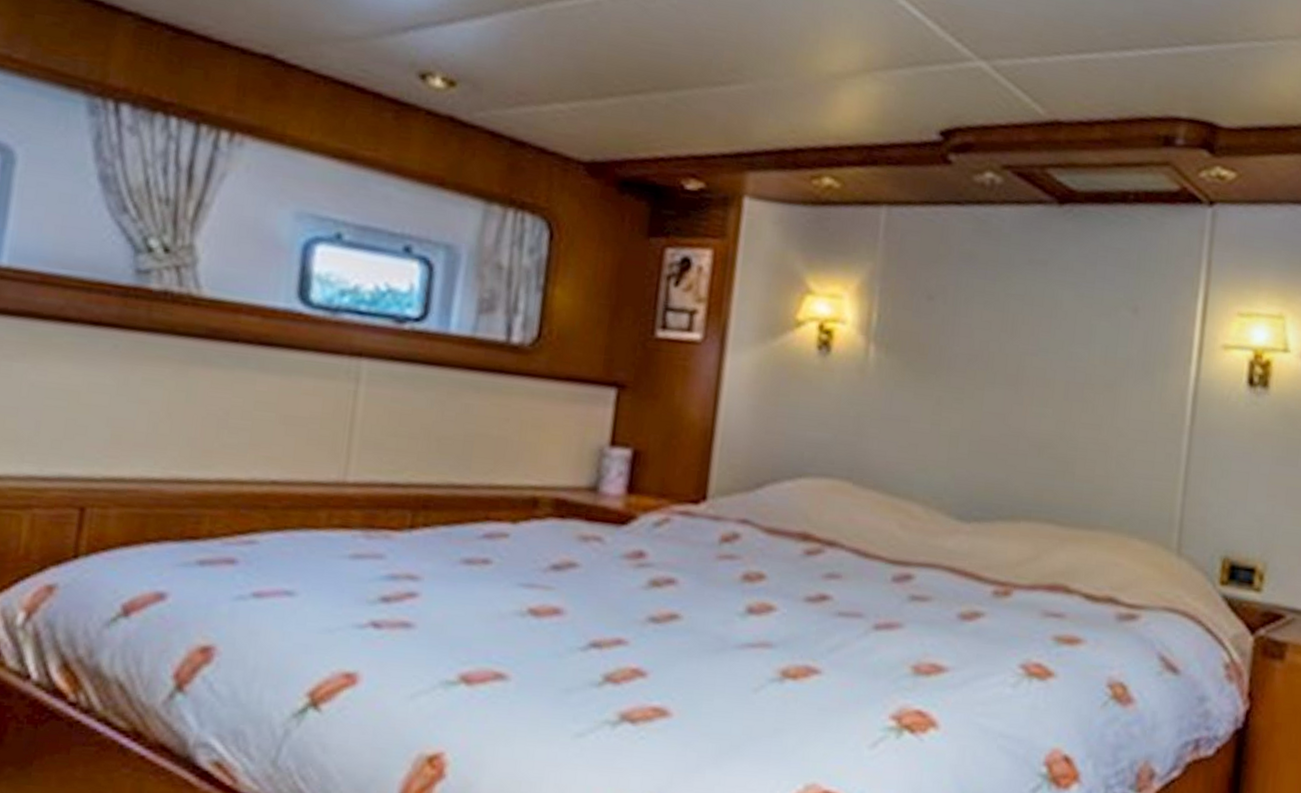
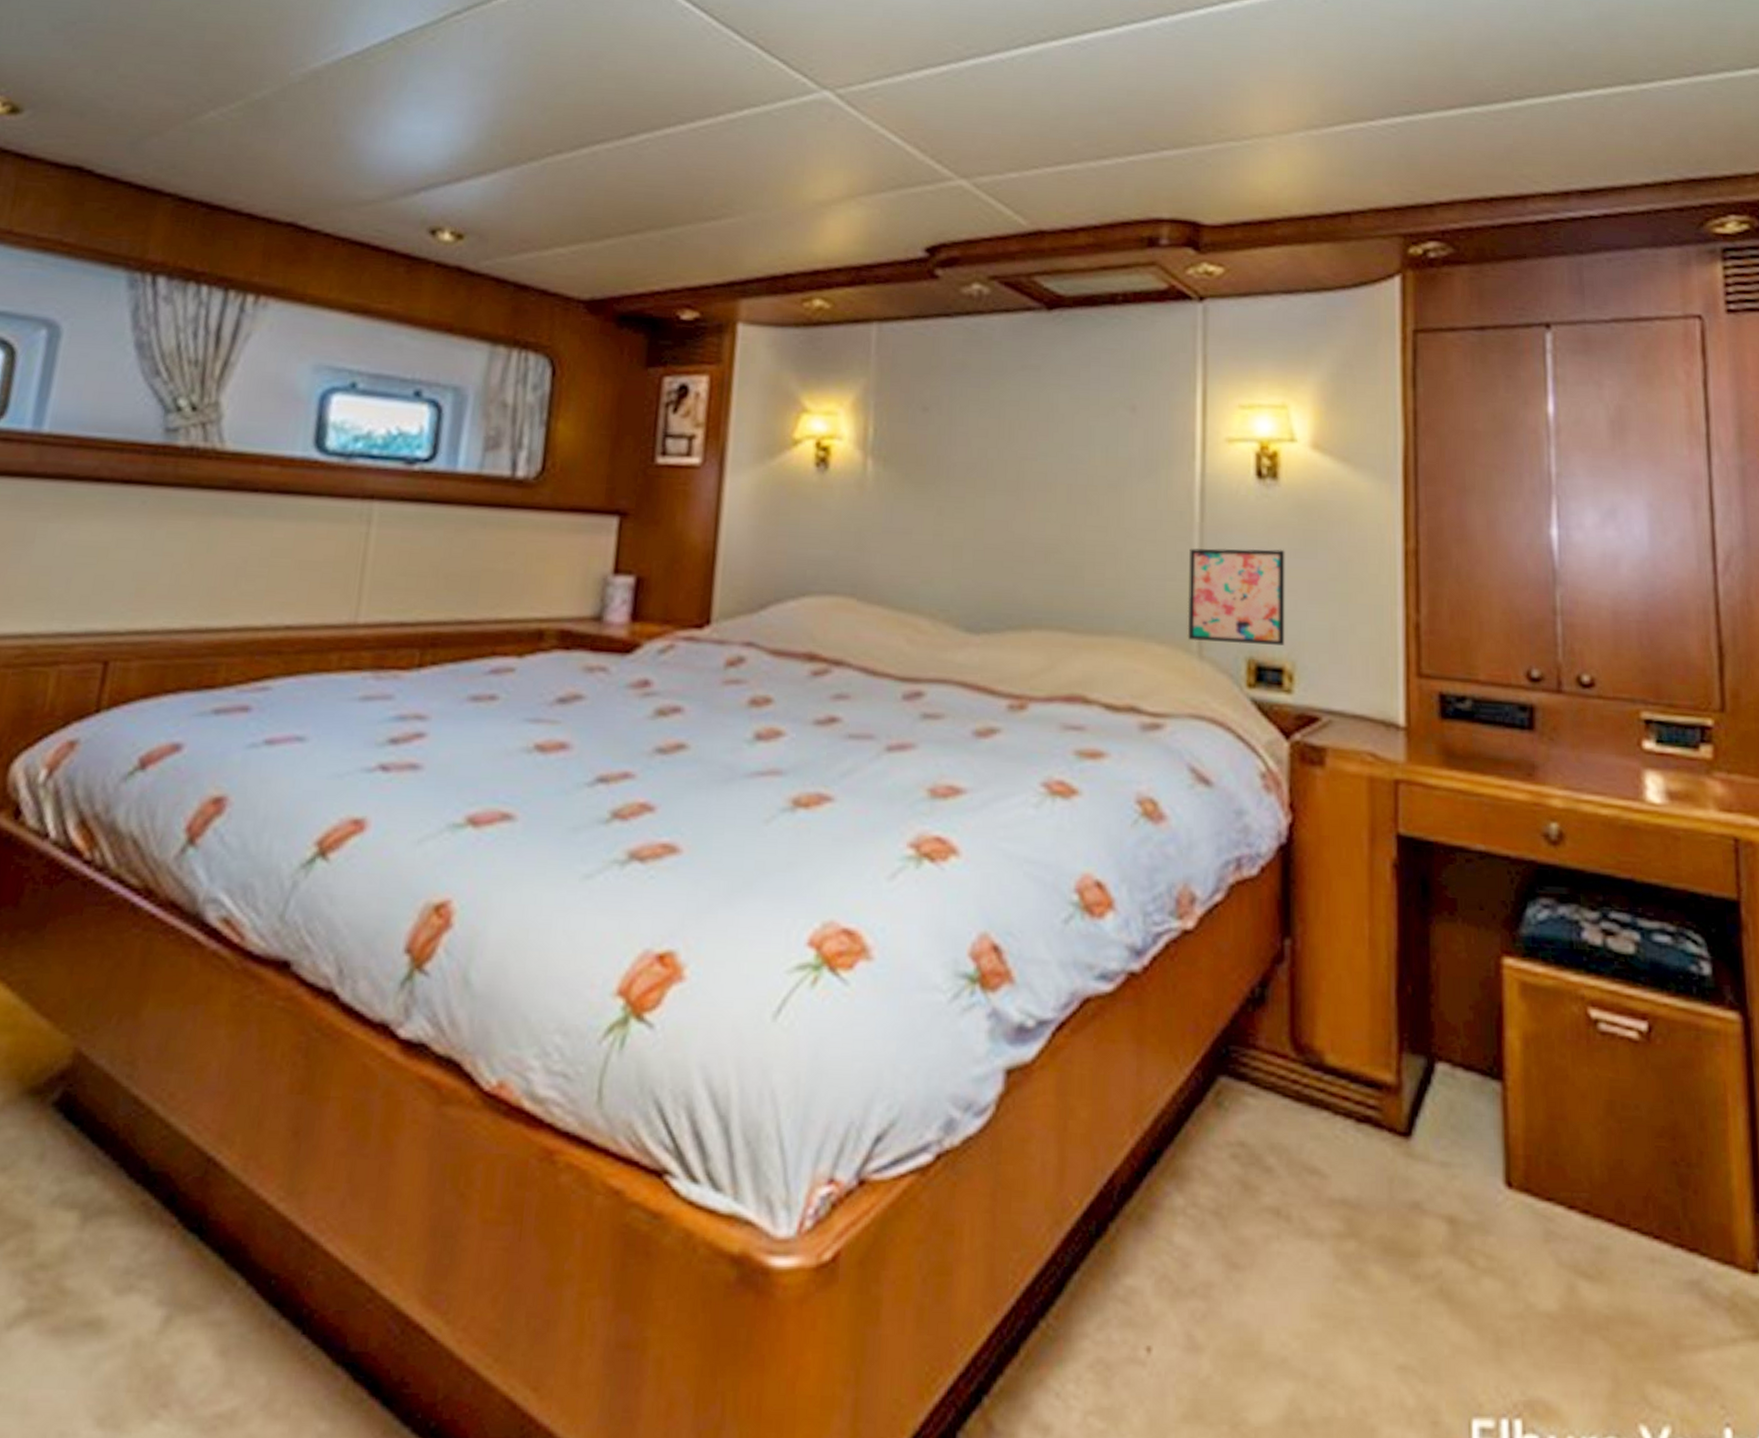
wall art: none [1168,450,1268,547] -> present [1187,548,1285,646]

